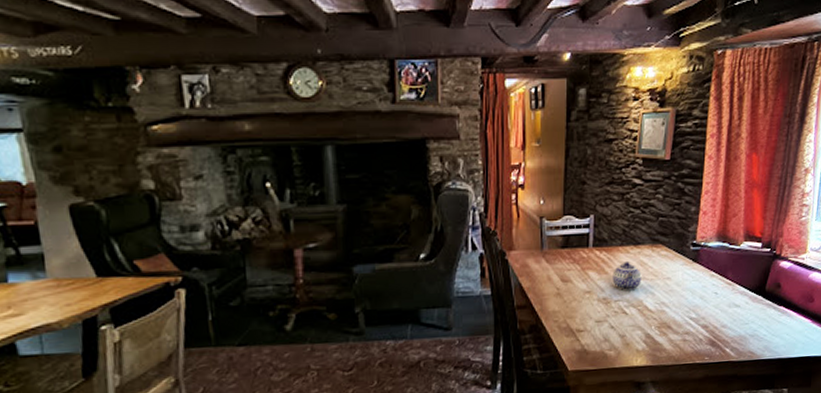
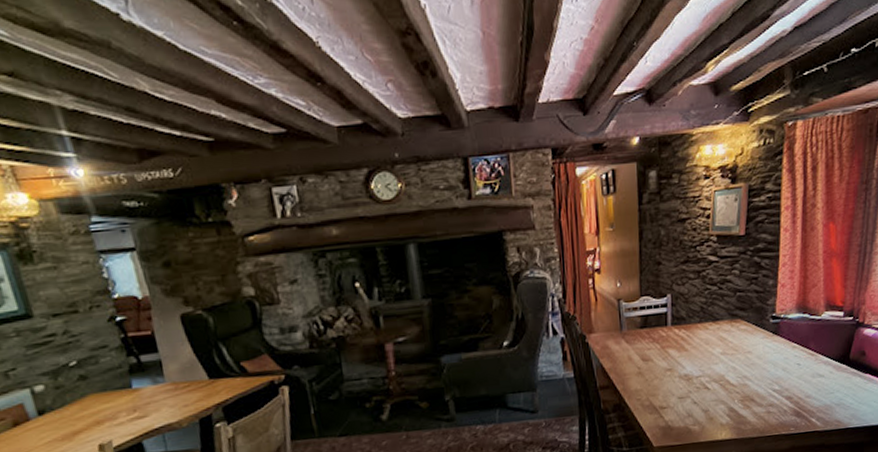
teapot: present [612,262,642,291] -> none [692,338,722,367]

